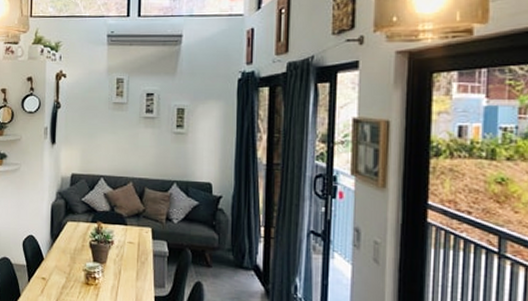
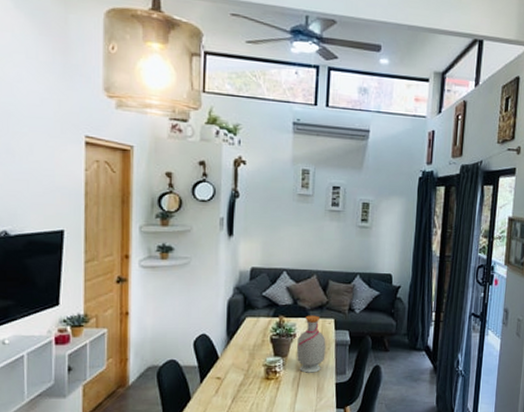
bottle: none [114,223,144,283] -> present [296,315,326,373]

